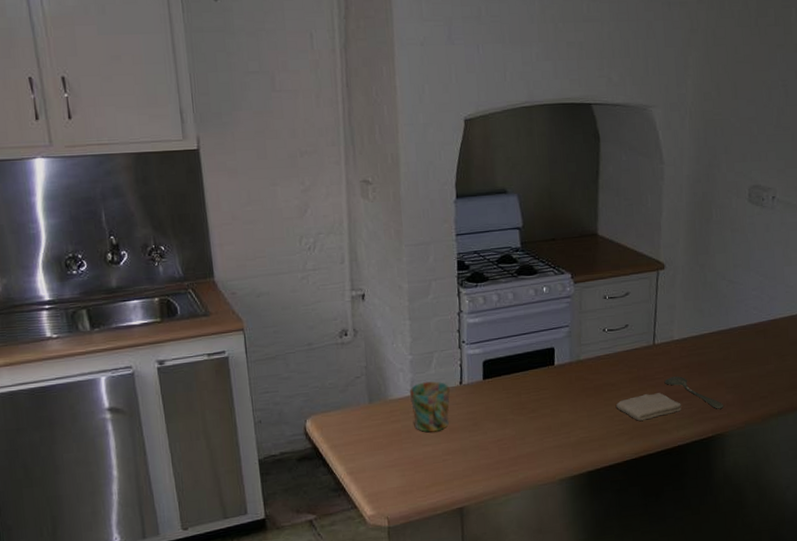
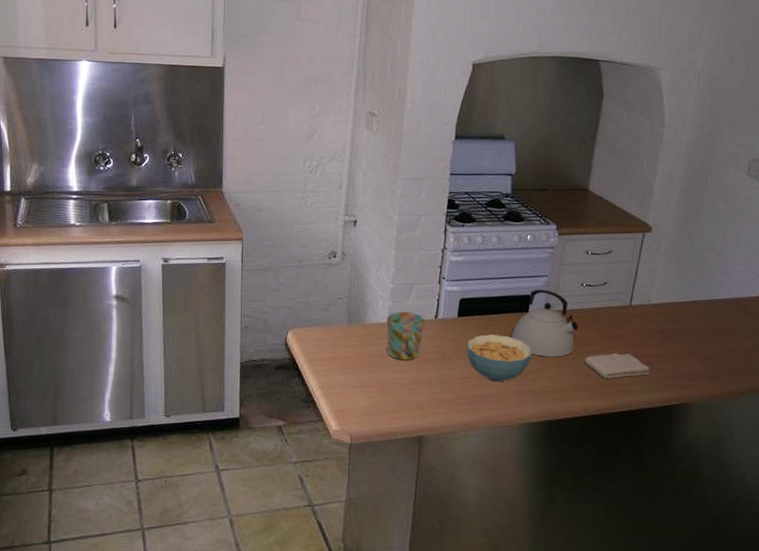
cereal bowl: none [496,392,564,440] -> present [467,334,532,382]
kettle: none [540,340,606,408] -> present [512,289,579,357]
spoon: present [664,376,724,409] -> none [636,340,694,379]

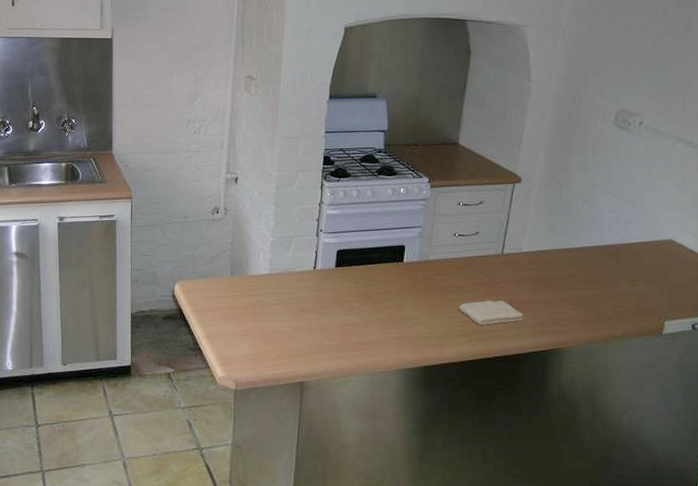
mug: present [386,310,426,360] -> none [268,262,305,310]
cereal bowl: present [467,334,532,382] -> none [345,284,408,329]
kettle: present [512,289,579,357] -> none [388,240,452,305]

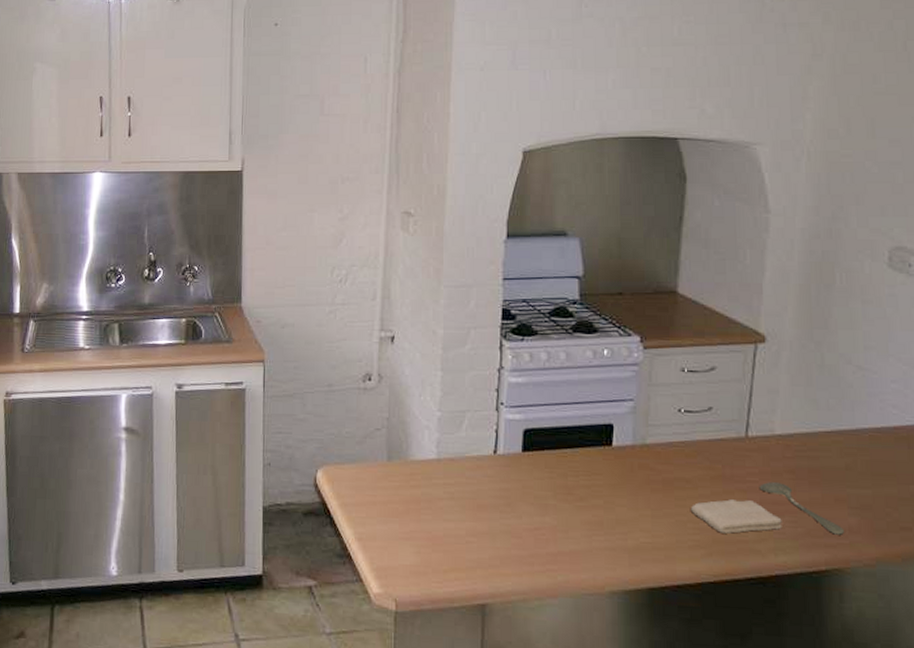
spoon: none [509,287,567,324] -> present [759,482,845,535]

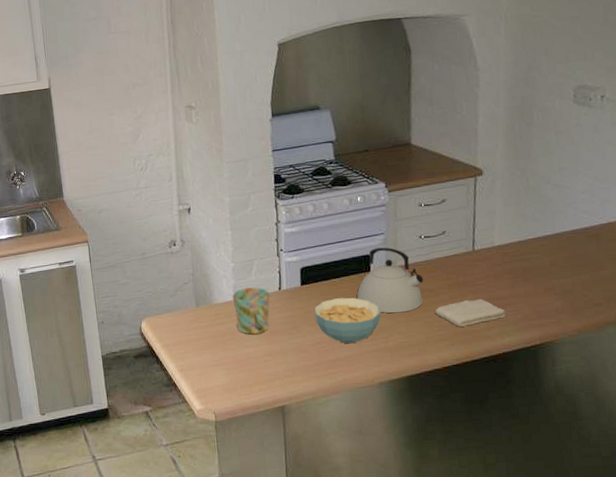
mug: none [435,444,482,506] -> present [232,287,270,335]
cereal bowl: none [536,474,621,536] -> present [314,297,381,344]
kettle: none [592,417,679,504] -> present [357,247,424,314]
spoon: present [759,482,845,535] -> none [486,282,553,316]

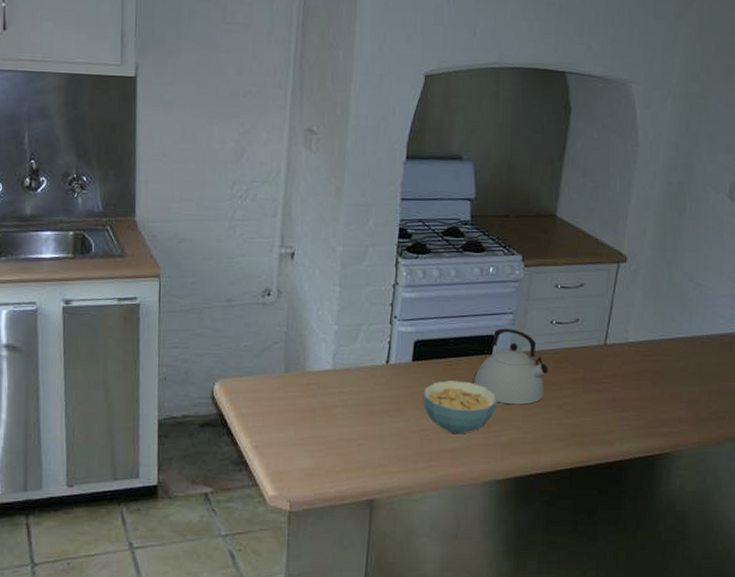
mug: present [232,287,270,335] -> none [330,355,375,413]
washcloth: present [435,299,506,327] -> none [556,398,628,427]

